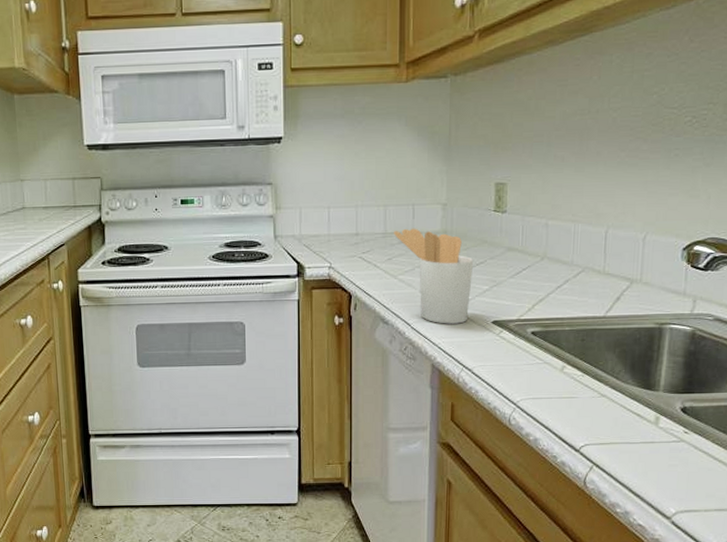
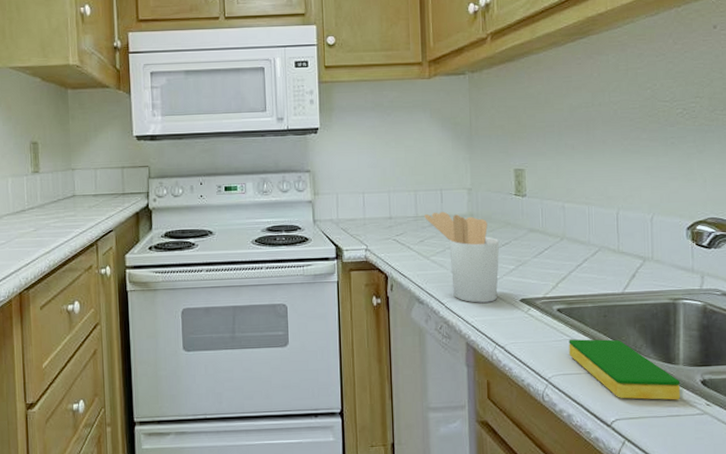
dish sponge: none [541,363,659,427] -> present [569,339,681,400]

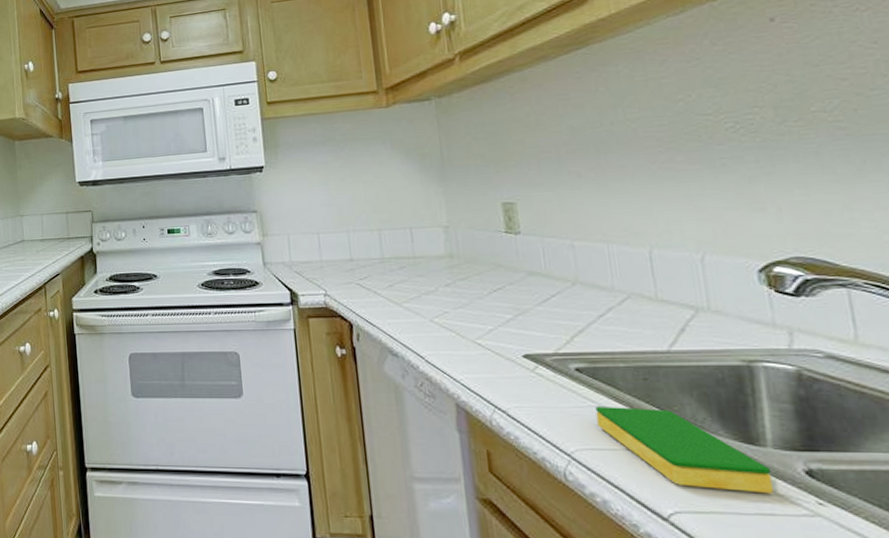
utensil holder: present [425,211,500,303] -> none [392,252,492,358]

